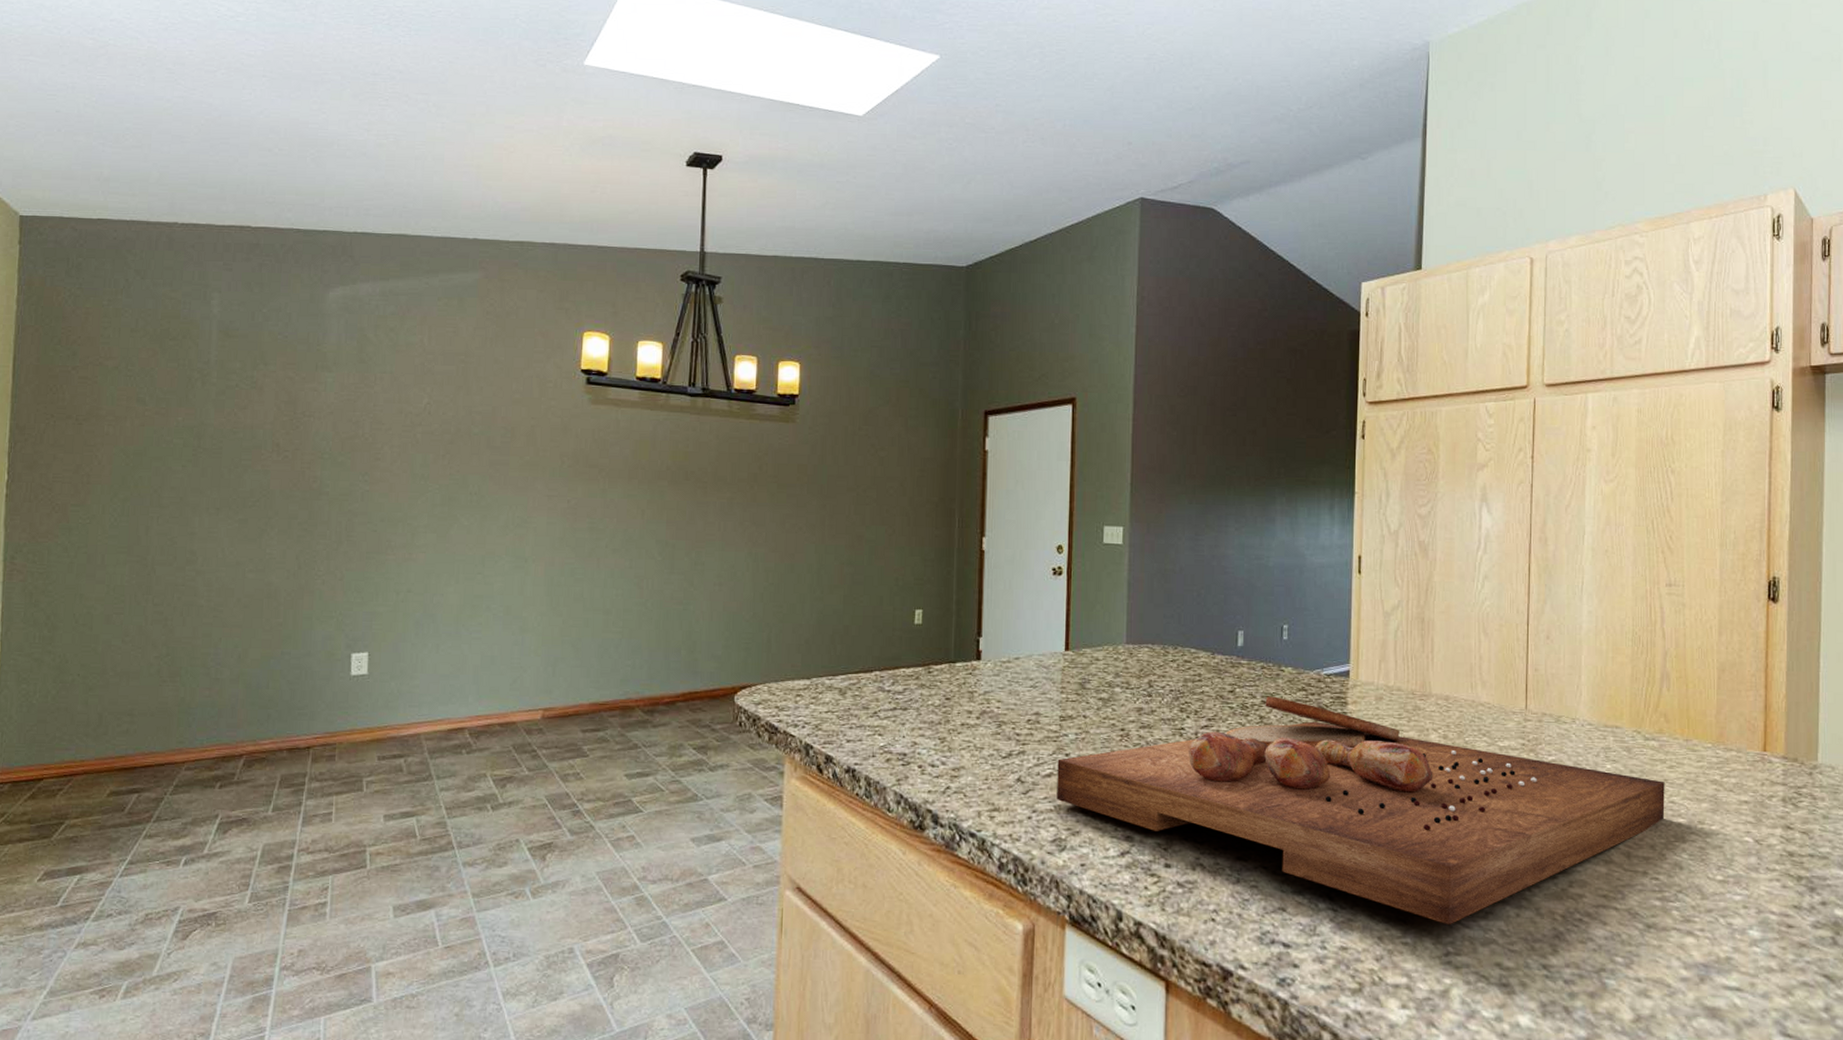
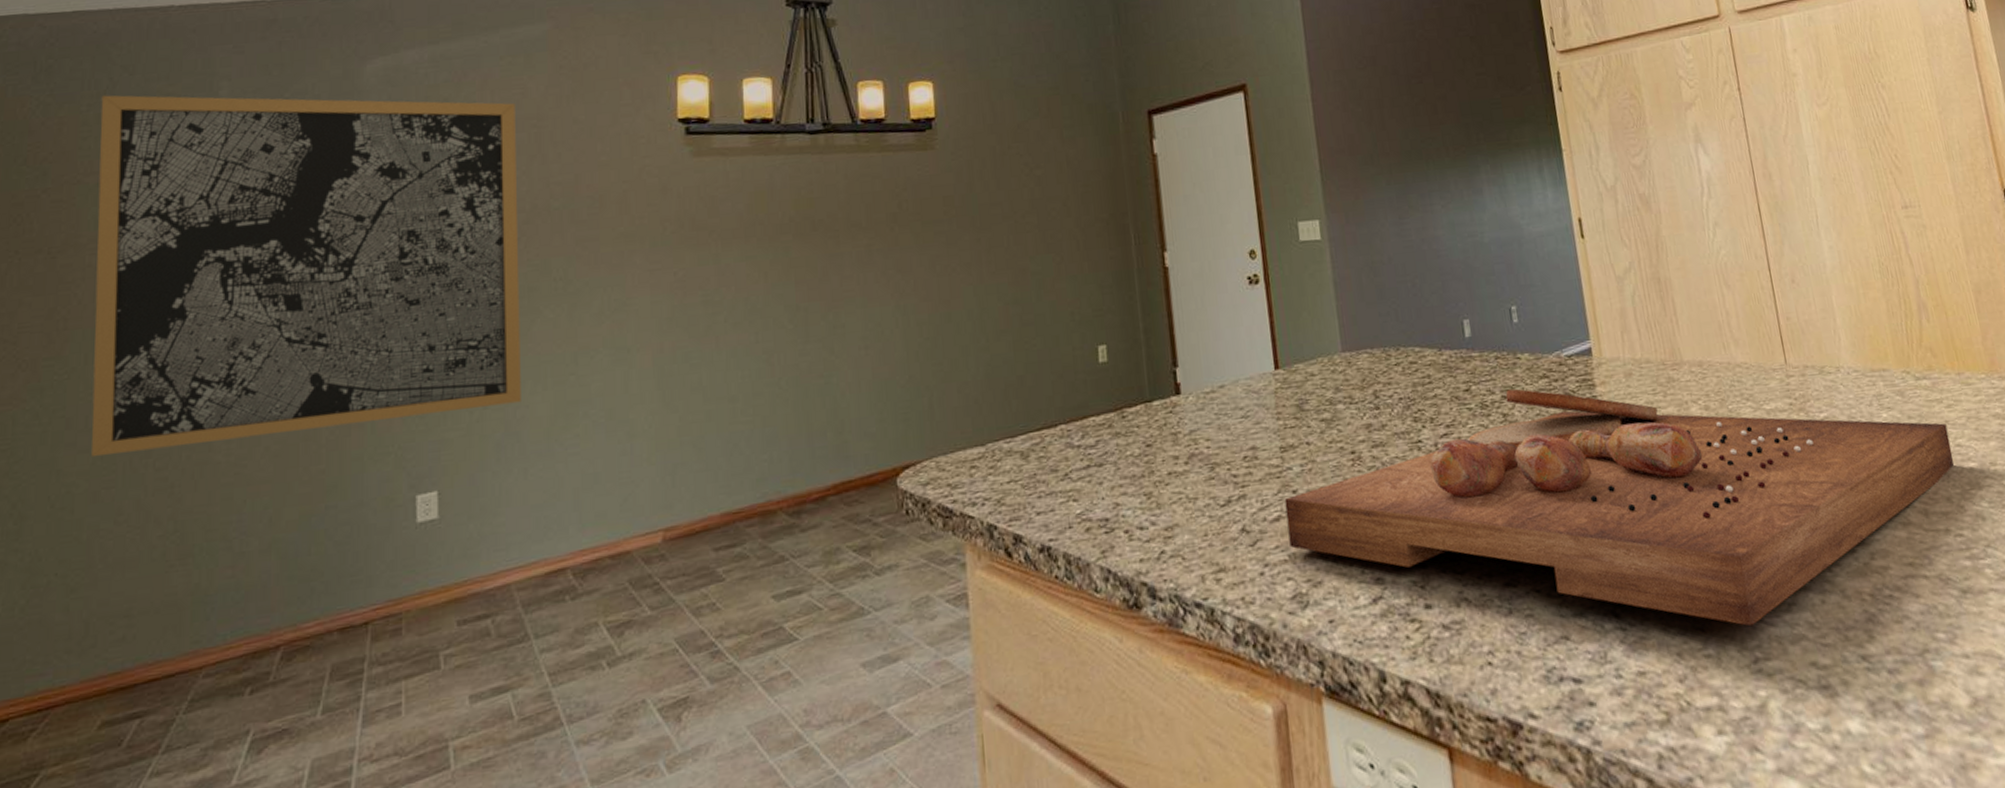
wall art: none [106,293,448,591] -> present [91,95,521,458]

